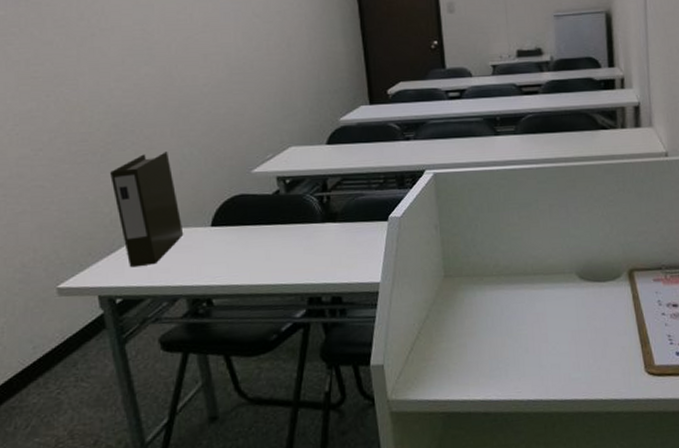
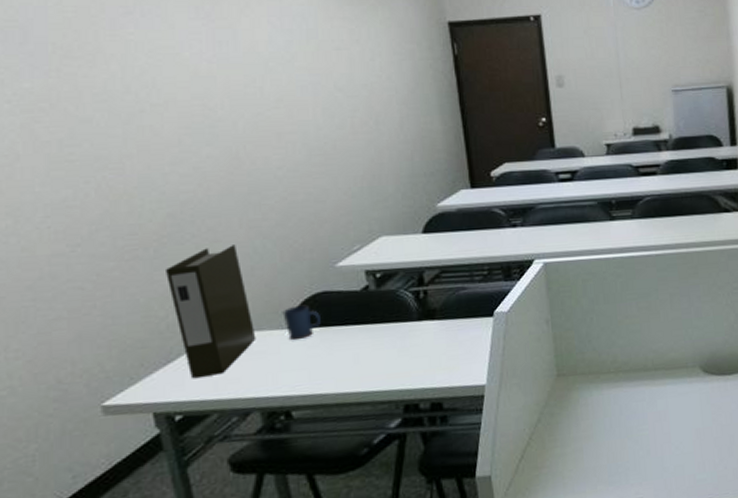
mug: none [206,205,238,237] -> present [282,304,321,341]

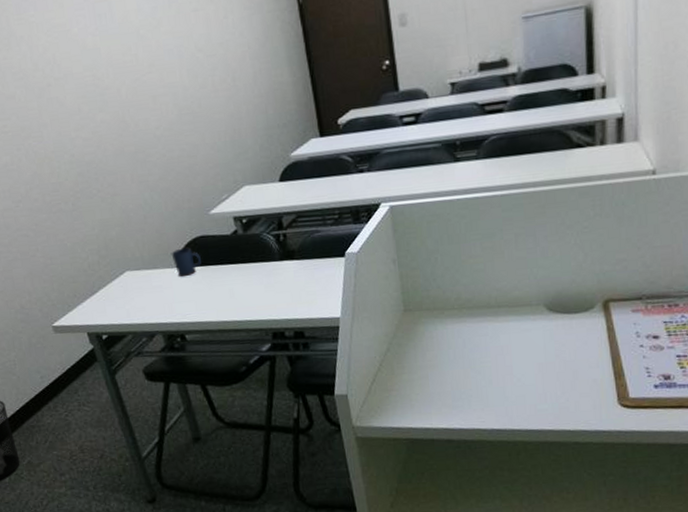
binder: present [166,245,256,379] -> none [82,197,154,307]

